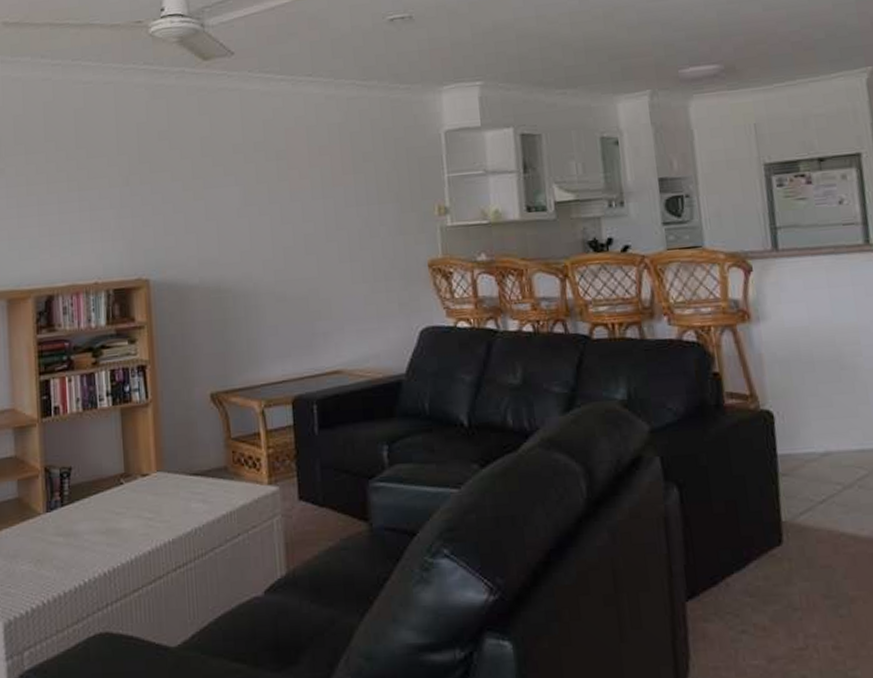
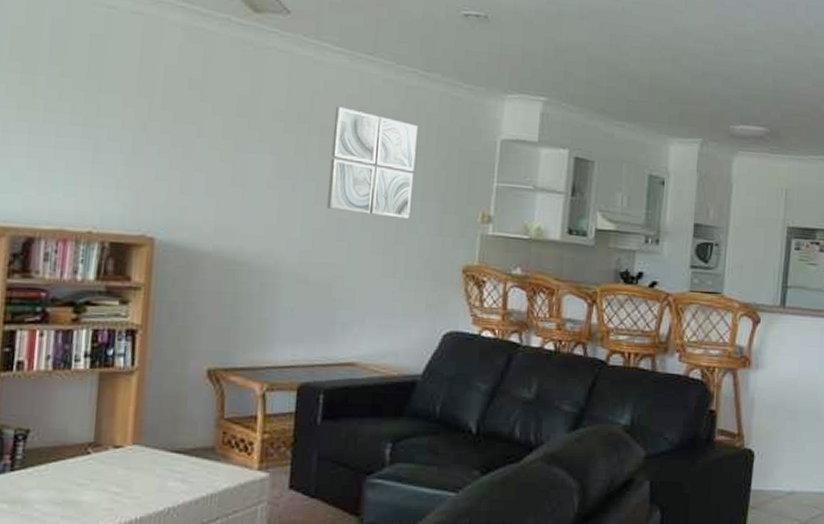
wall art: none [286,129,370,227] -> present [326,107,417,219]

